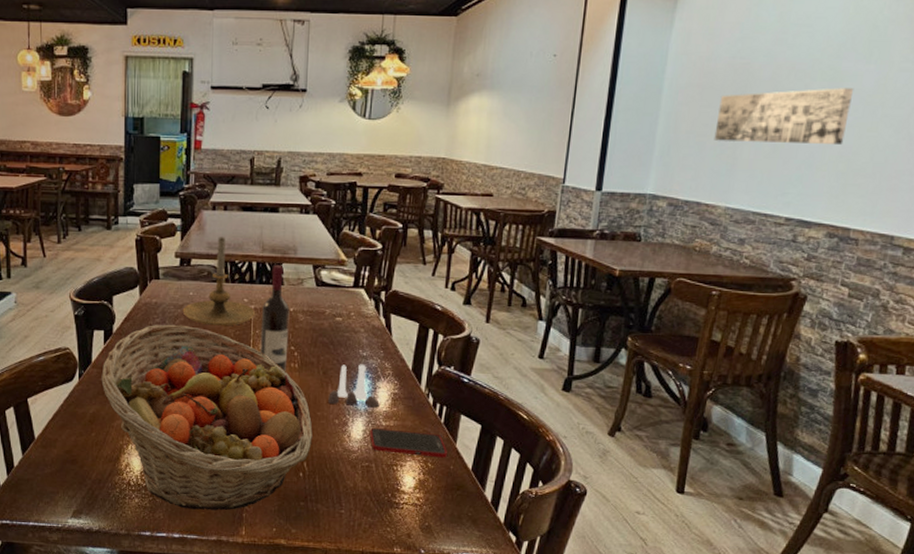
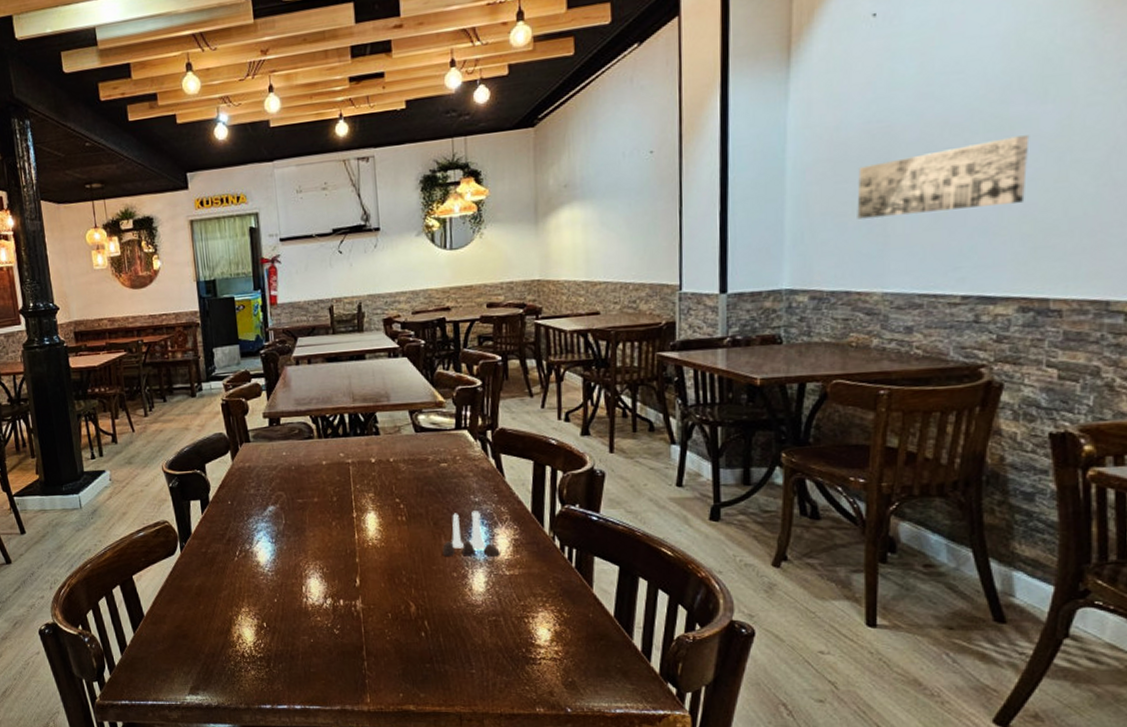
fruit basket: present [101,324,313,511] -> none [202,487,431,679]
candle holder: present [182,237,256,326] -> none [277,391,354,485]
wine bottle: present [260,264,290,372] -> none [360,414,393,527]
cell phone: present [370,427,447,458] -> none [493,578,584,606]

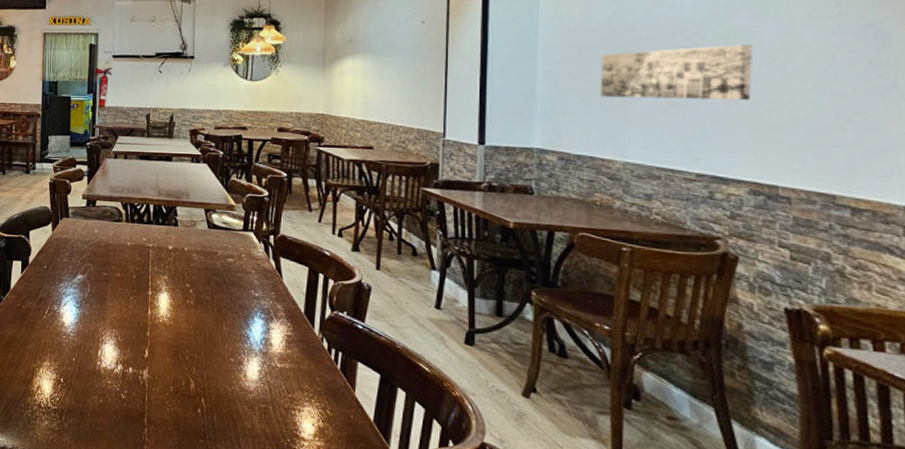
salt and pepper shaker set: present [443,510,500,557] -> none [223,304,274,349]

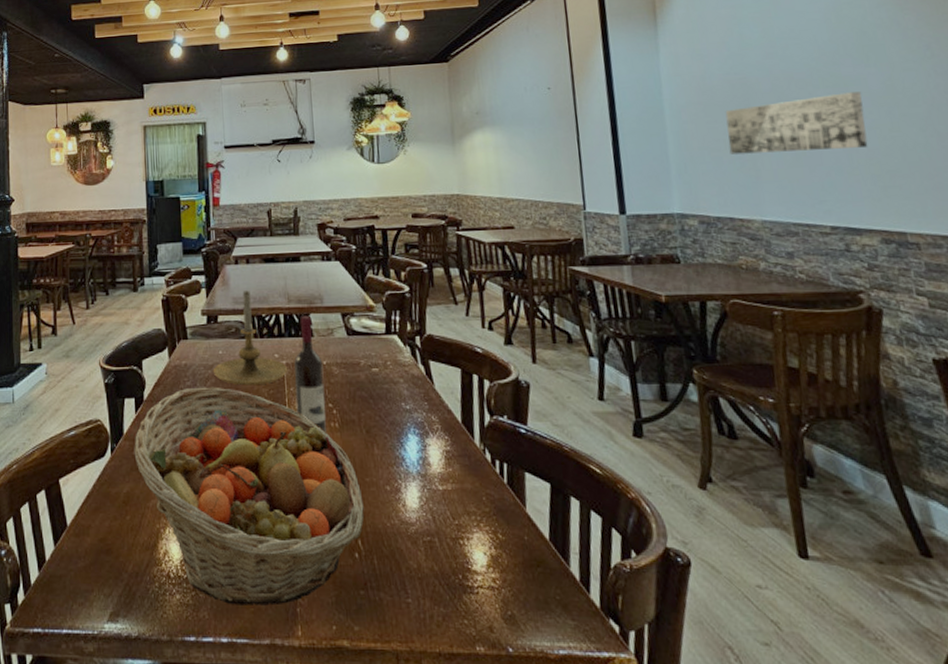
fruit basket: none [18,258,209,441] -> present [134,387,365,606]
candle holder: none [88,182,153,262] -> present [213,290,288,386]
wine bottle: none [157,207,184,308] -> present [294,315,326,433]

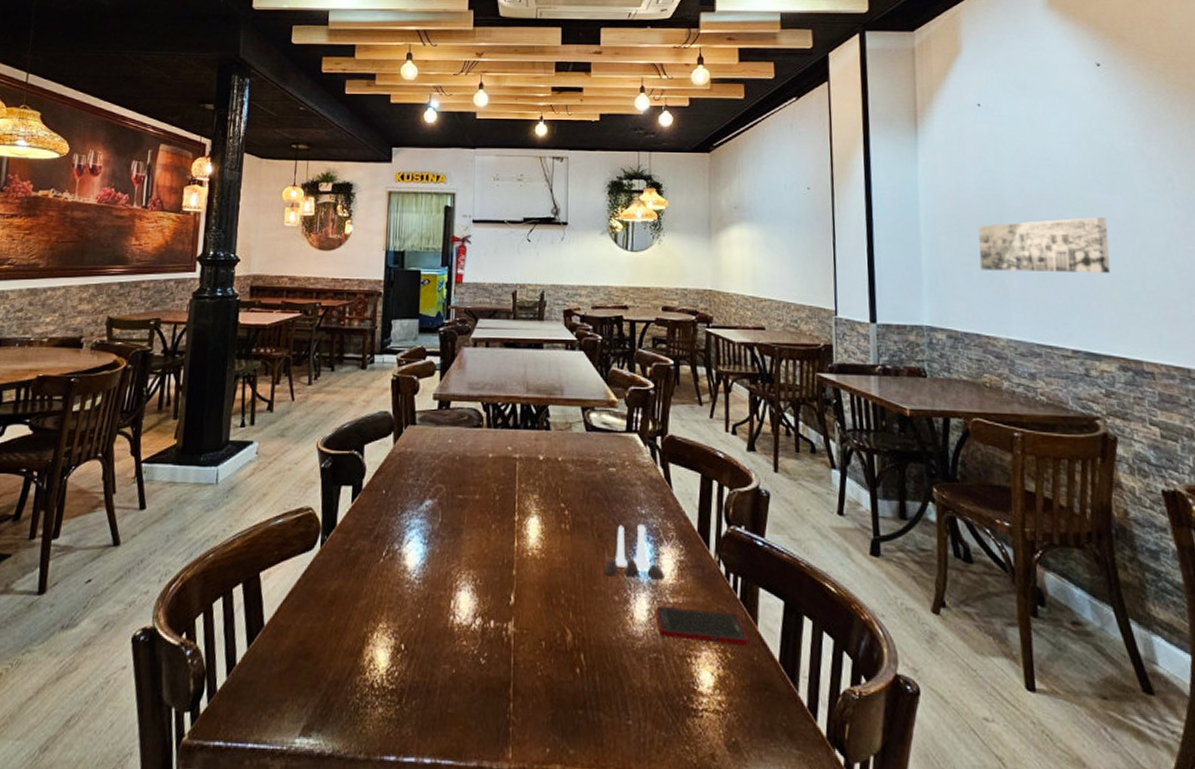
fruit basket: present [134,387,365,606] -> none [346,478,589,724]
candle holder: present [213,290,288,386] -> none [440,376,521,480]
wine bottle: present [294,315,326,433] -> none [526,407,558,535]
salt and pepper shaker set: none [375,419,433,469] -> present [605,524,664,580]
cell phone: none [426,493,518,527] -> present [656,605,748,646]

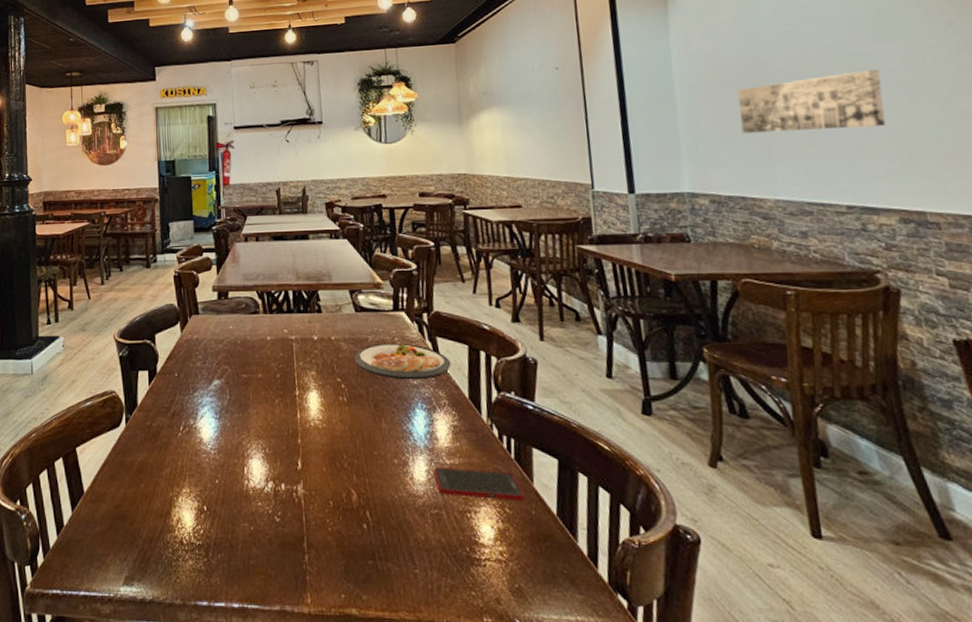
dish: none [581,467,682,509] -> present [354,343,451,380]
salt and pepper shaker set: present [605,524,664,580] -> none [383,394,440,443]

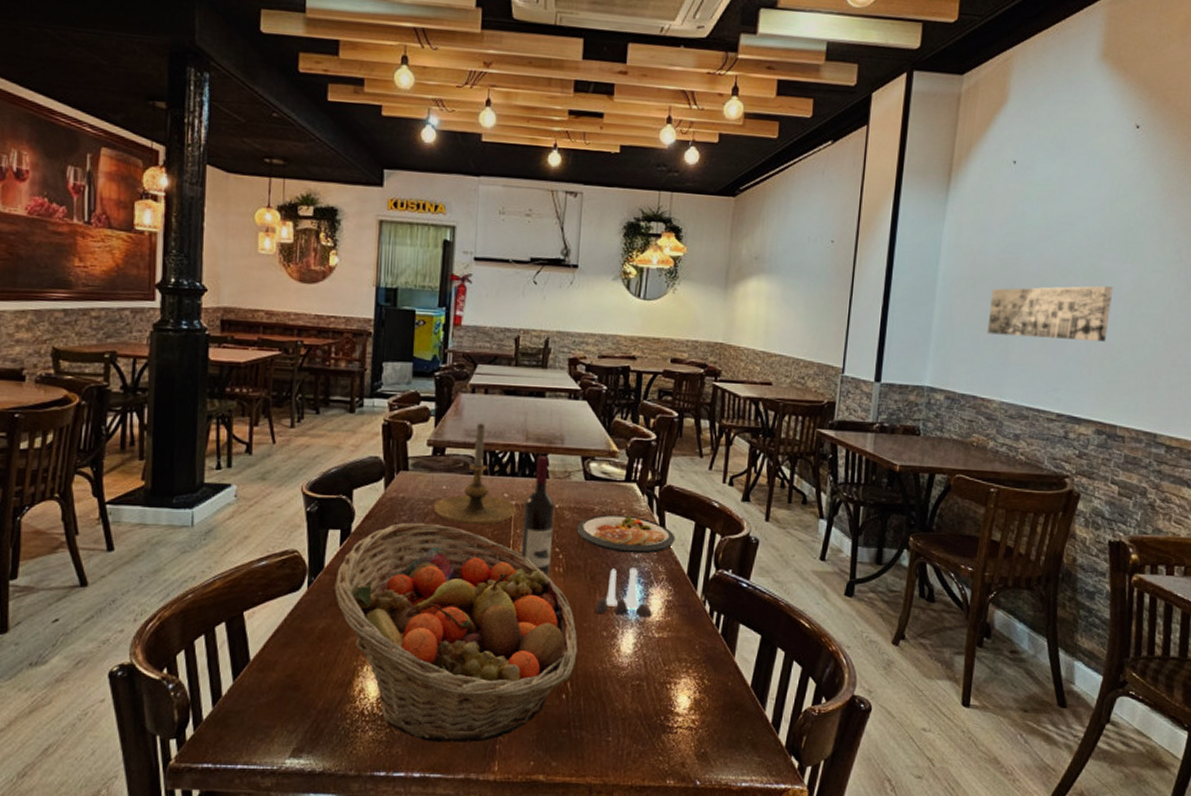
fruit basket: none [147,360,373,573] -> present [334,522,578,743]
candle holder: none [223,267,297,360] -> present [433,423,517,525]
wine bottle: none [303,292,335,407] -> present [520,455,555,577]
salt and pepper shaker set: none [383,394,440,443] -> present [596,567,652,617]
cell phone: present [434,466,525,501] -> none [641,640,725,673]

